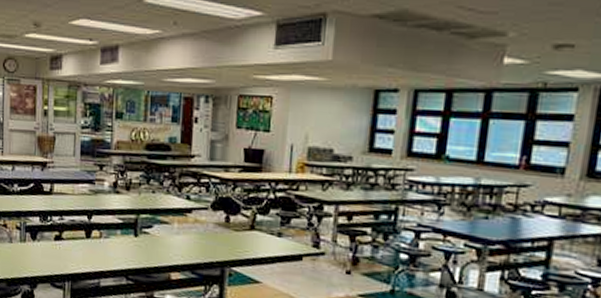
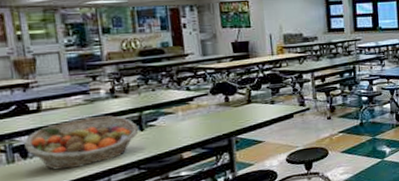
fruit basket: none [35,209,133,262] -> present [24,115,139,170]

